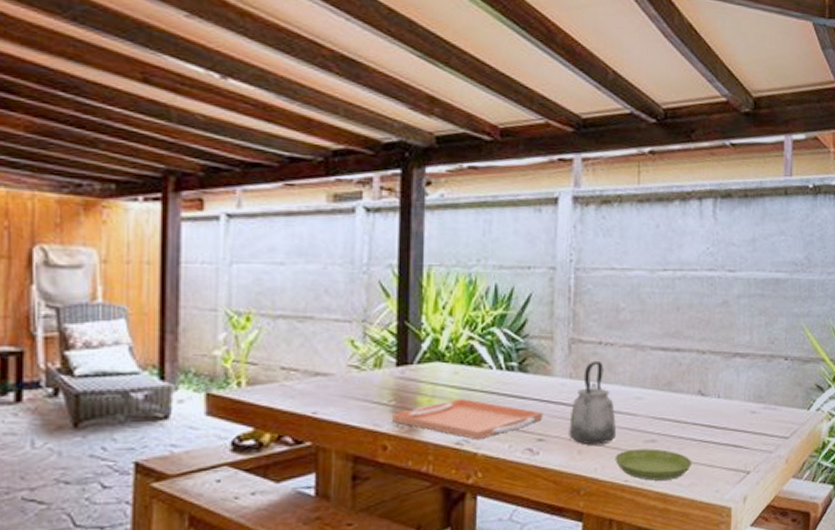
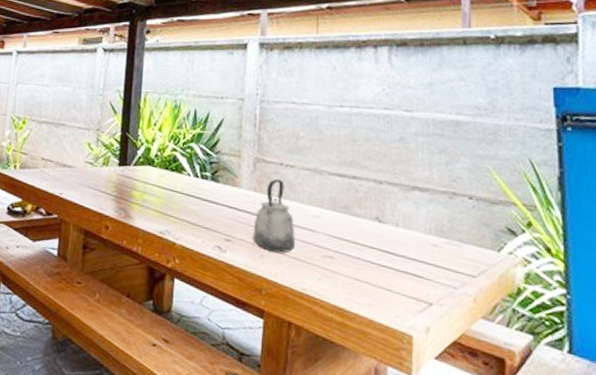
serving tray: present [393,399,543,440] -> none [114,197,231,233]
saucer: present [615,448,692,481] -> none [294,261,370,297]

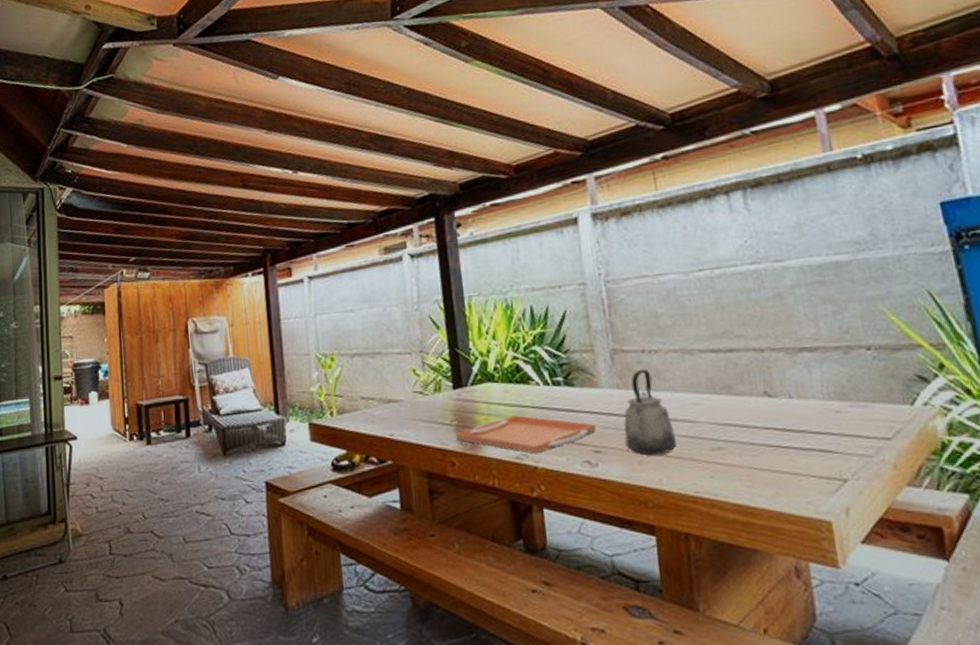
serving tray: none [114,197,231,233] -> present [456,415,597,454]

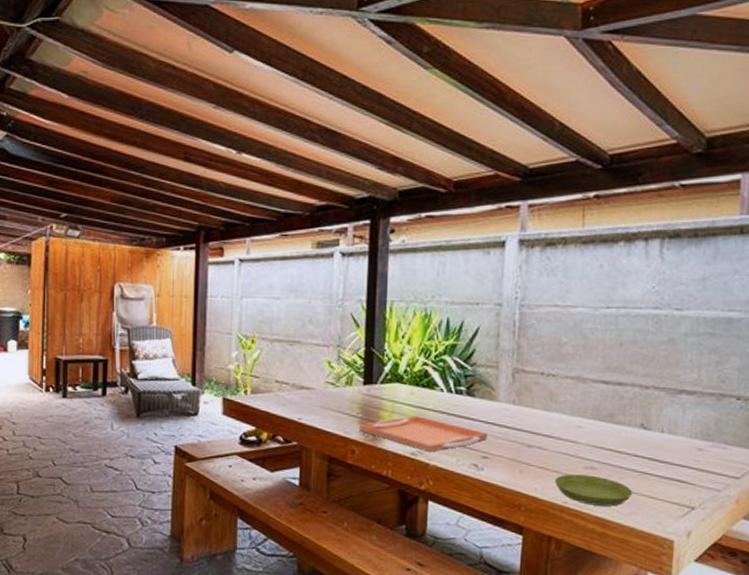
kettle: present [624,368,678,455] -> none [511,389,557,467]
saucer: none [679,456,772,492] -> present [554,474,633,507]

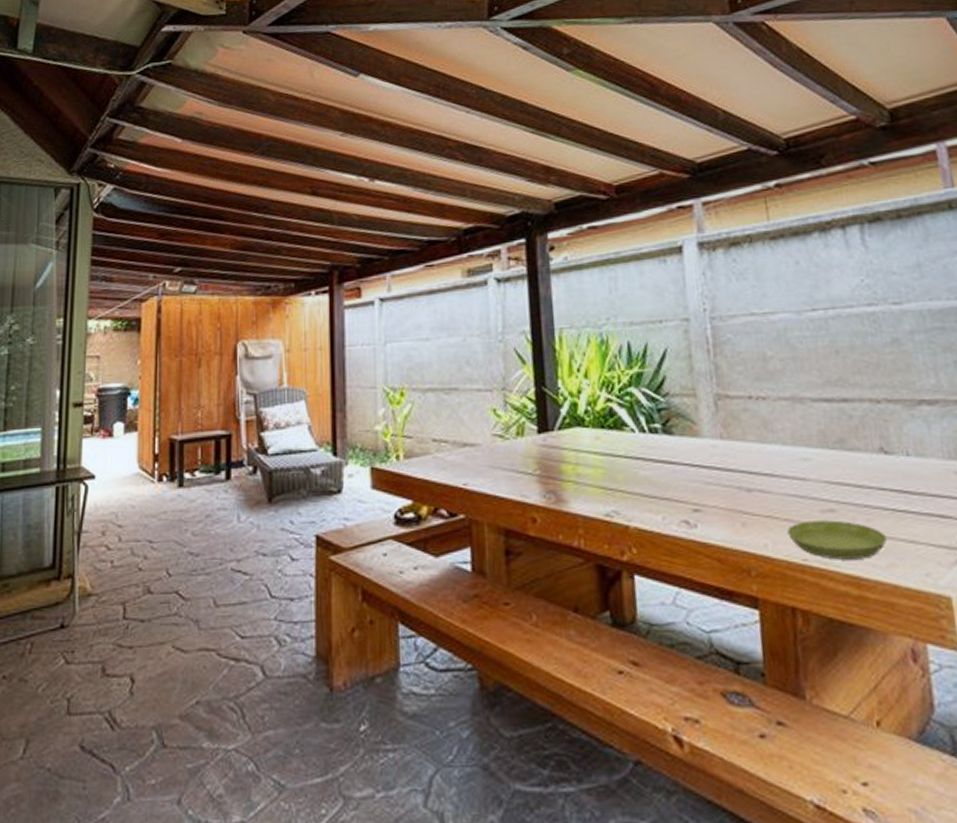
serving tray: present [360,416,488,453] -> none [539,465,697,512]

